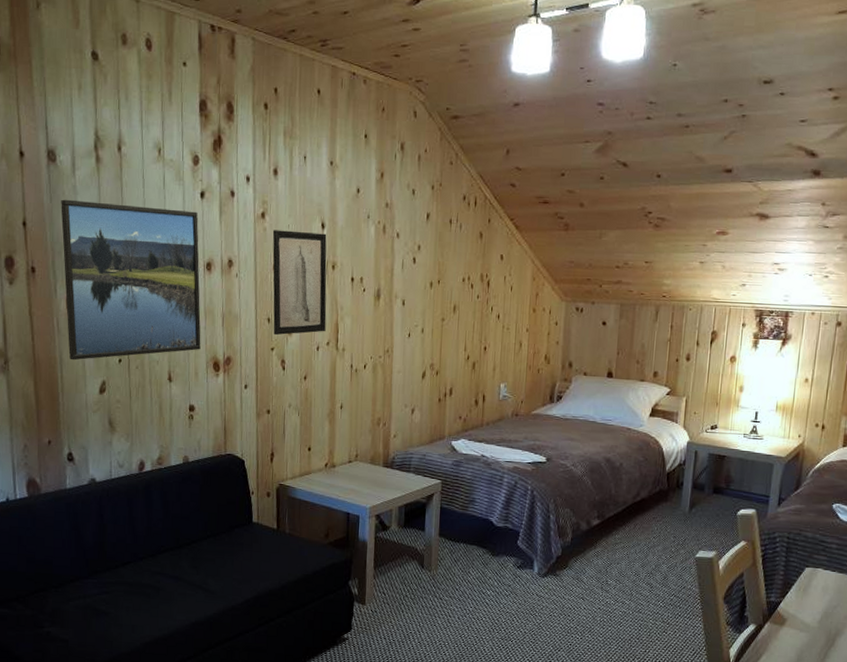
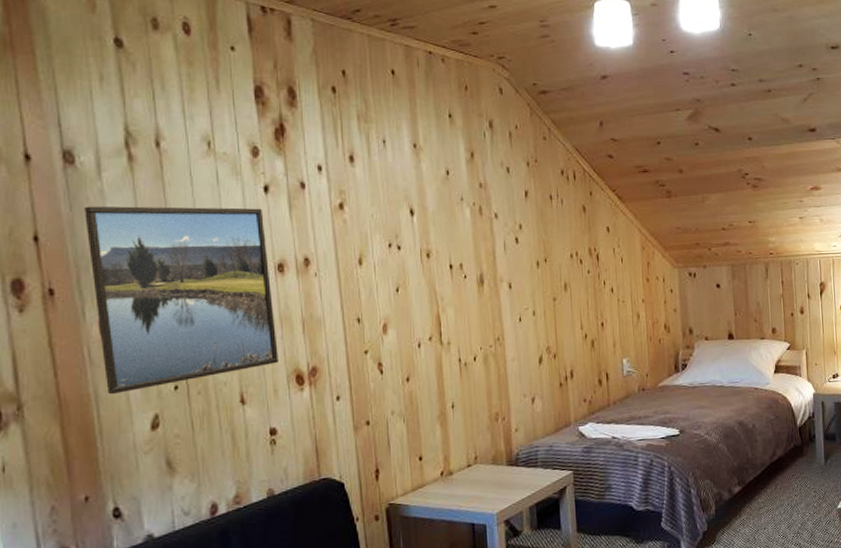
wall art: present [272,230,327,336] -> none [354,220,426,337]

